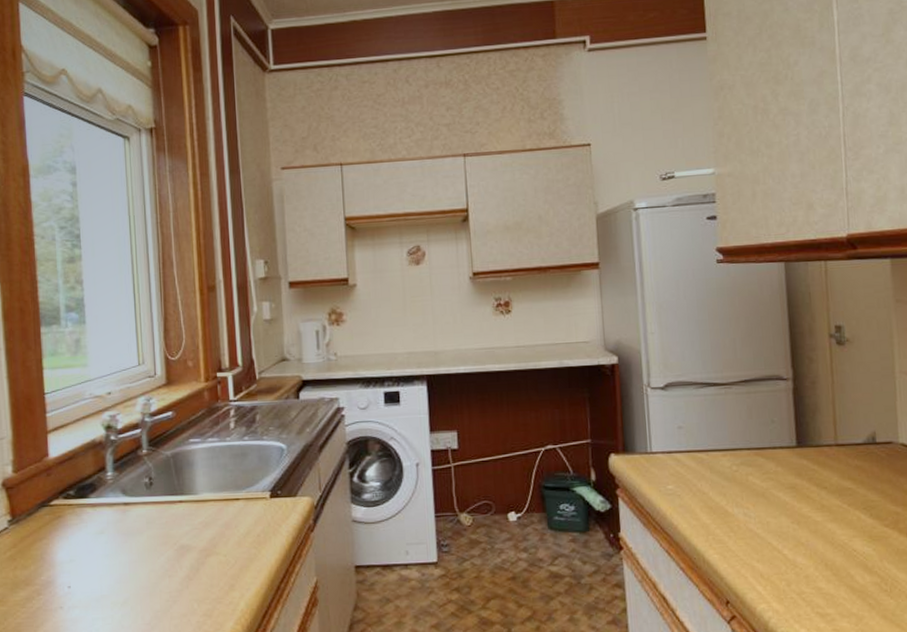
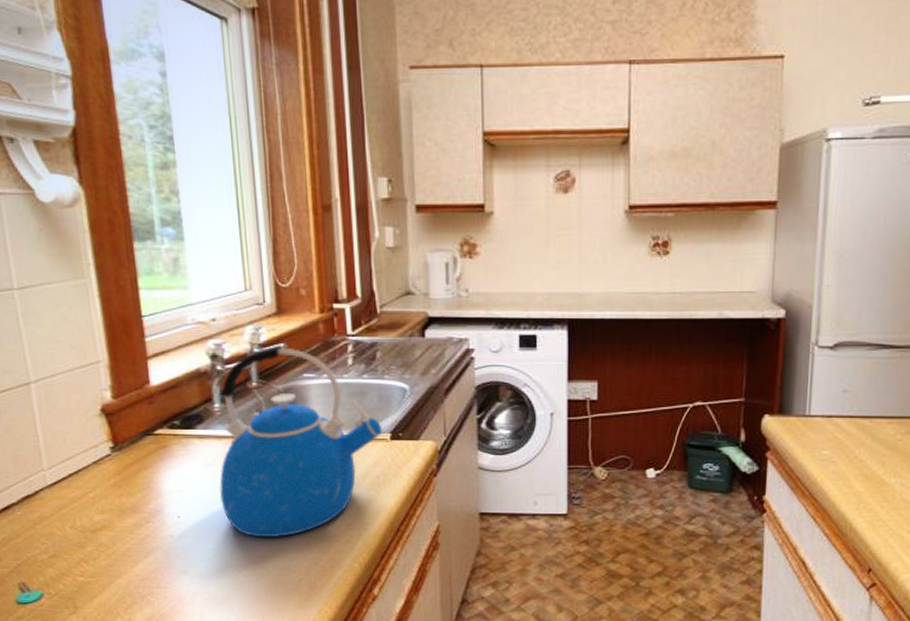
kettle: none [109,413,263,604] -> present [219,345,383,538]

